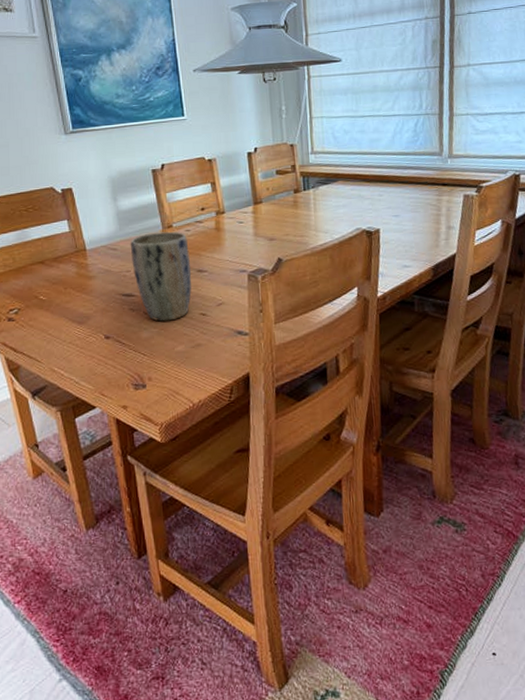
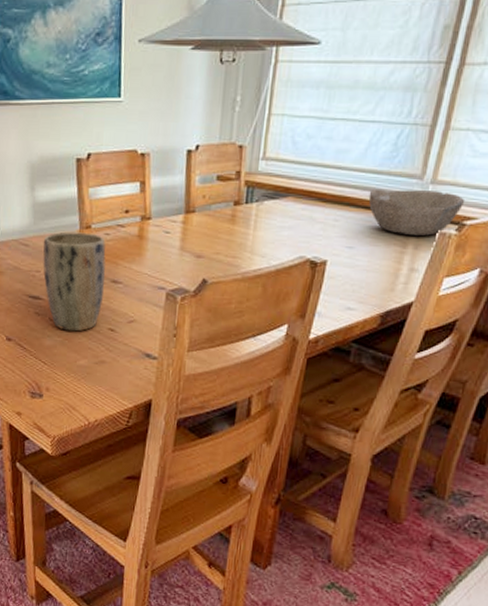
bowl: none [402,163,477,201] -> present [368,188,464,237]

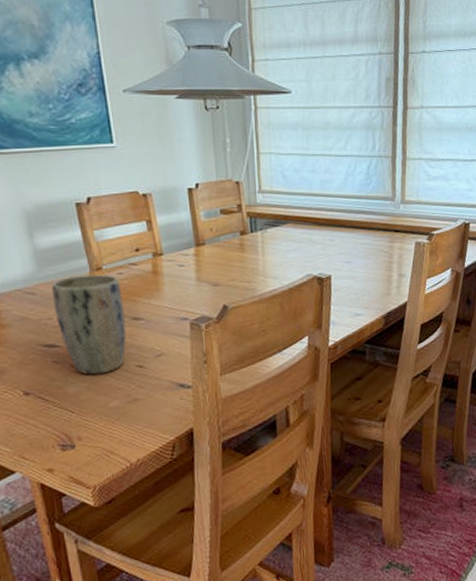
bowl: present [368,188,464,237] -> none [354,209,429,248]

